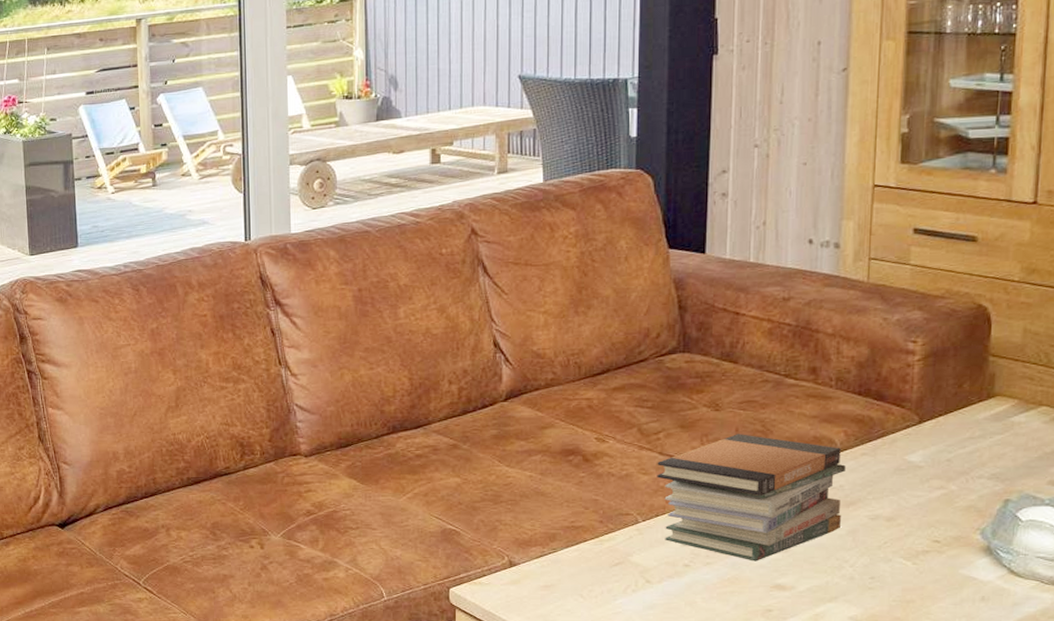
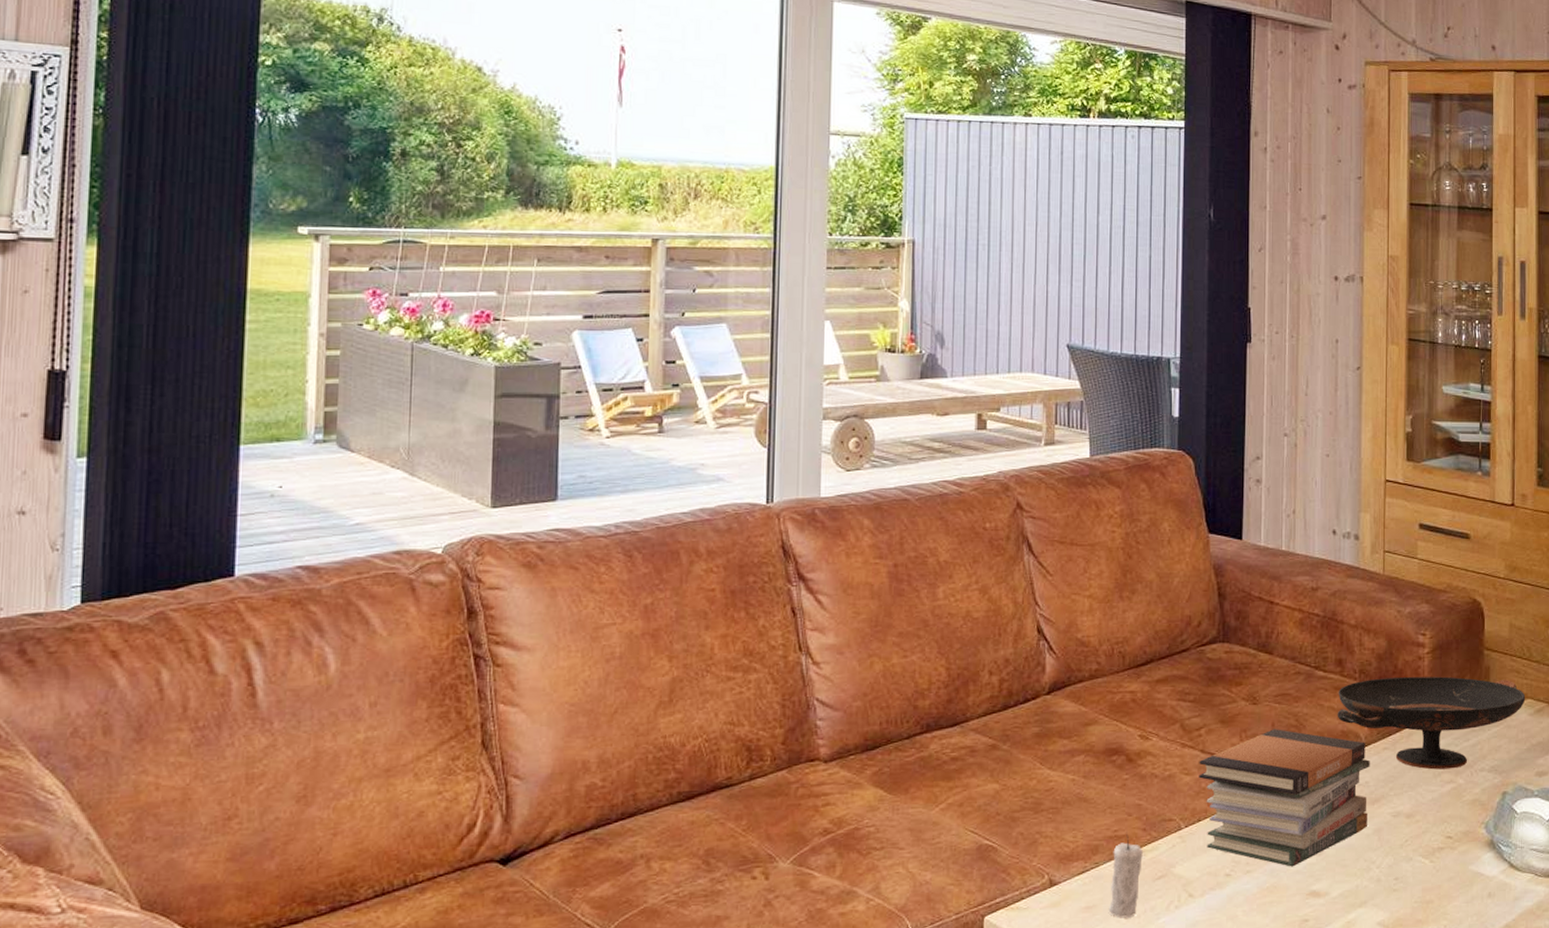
candle: none [566,523,601,597] -> present [1108,832,1144,918]
decorative bowl: none [808,384,1040,476] -> present [1337,676,1526,770]

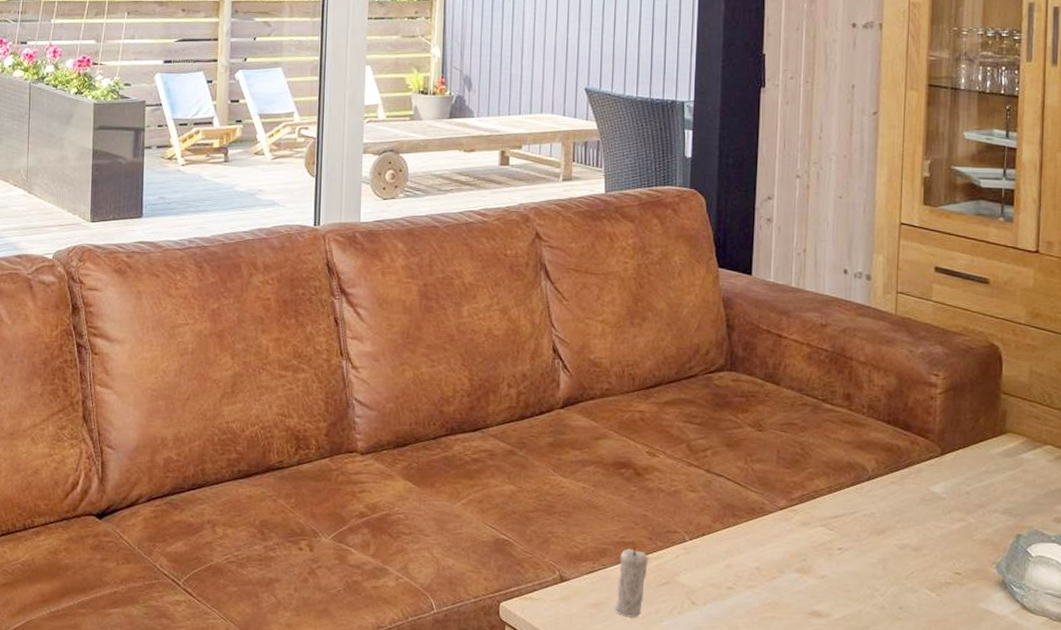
book stack: present [1199,729,1370,867] -> none [704,455,877,587]
decorative bowl: present [1337,676,1526,770] -> none [843,414,1045,508]

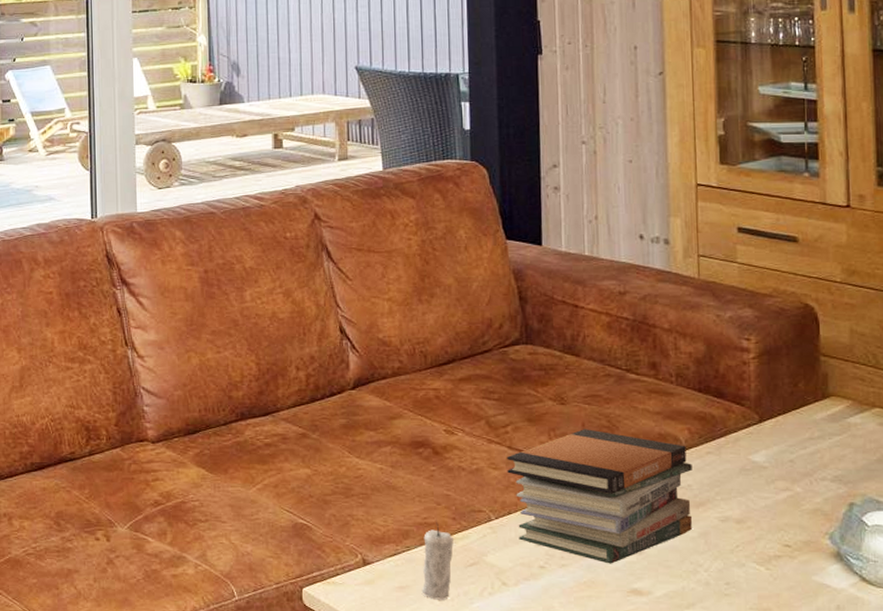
book stack: none [704,455,877,587] -> present [507,429,692,564]

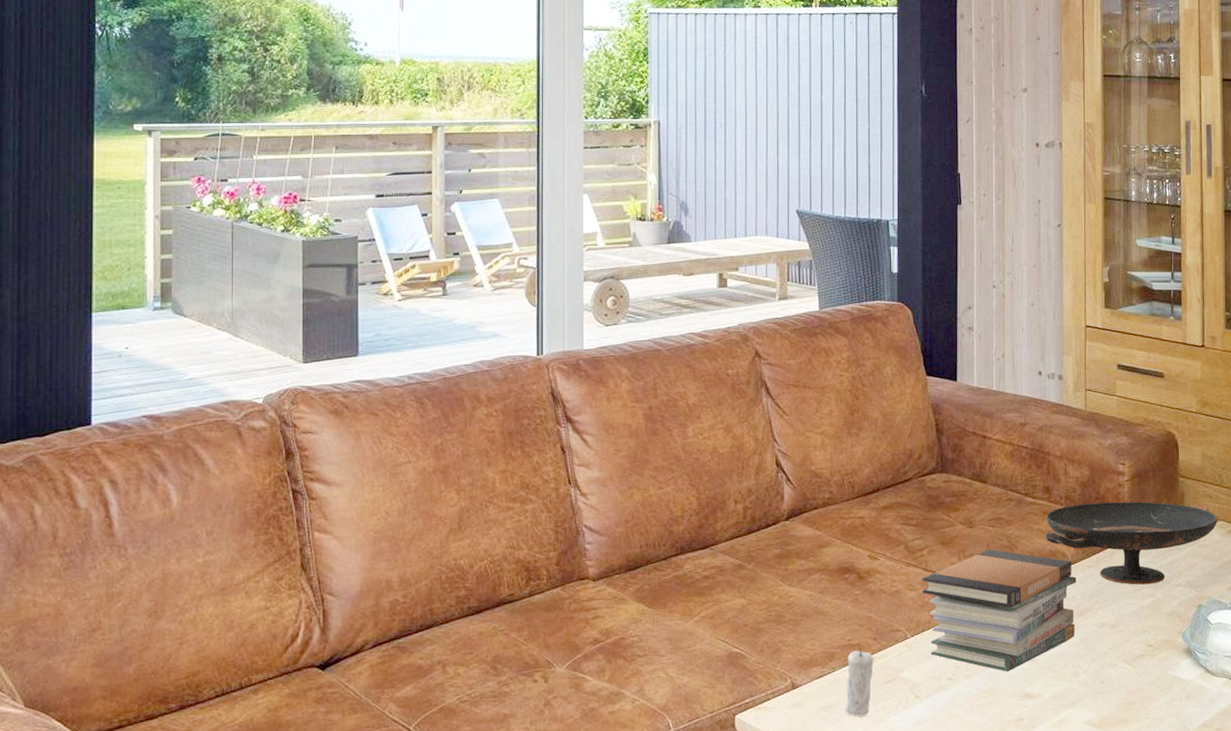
decorative bowl: none [652,382,873,477] -> present [1045,501,1218,585]

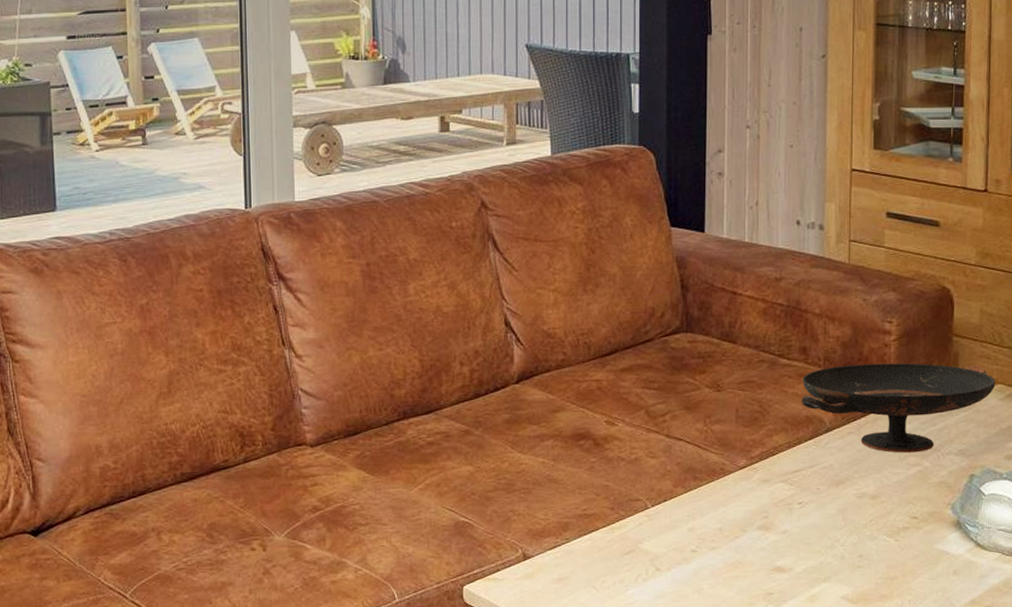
candle: present [844,641,875,717] -> none [579,510,612,589]
book stack: present [922,549,1076,672] -> none [664,414,835,544]

